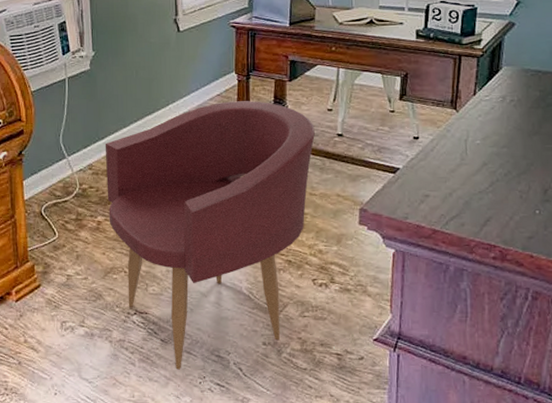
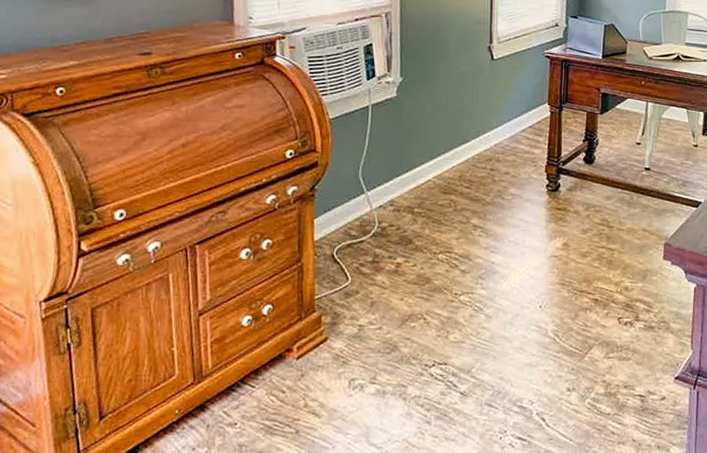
armchair: present [105,101,315,370] -> none [408,133,624,426]

